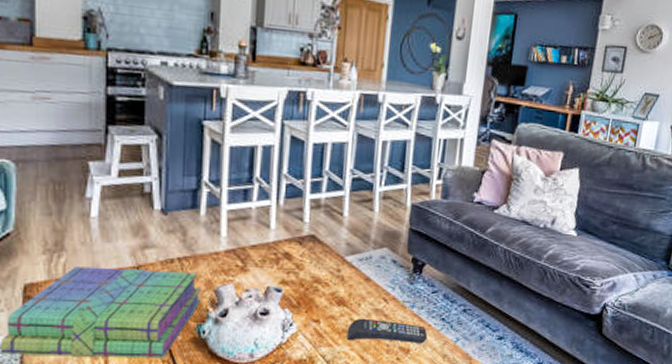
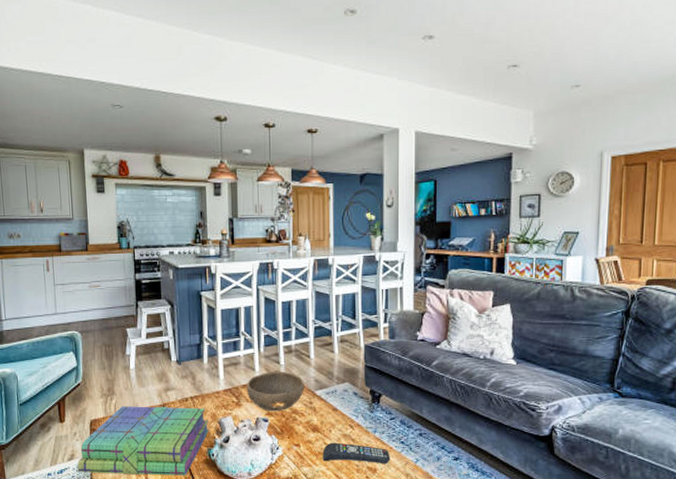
bowl: none [256,230,333,280] -> present [246,372,304,412]

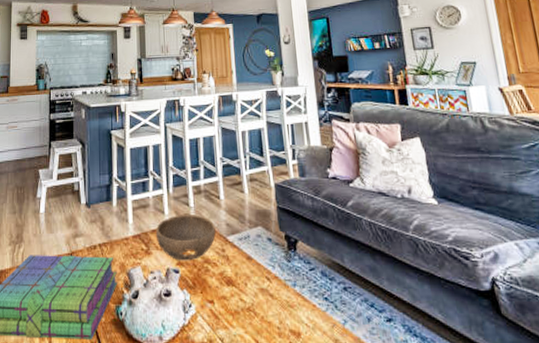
remote control: present [322,442,391,464] -> none [239,298,315,327]

